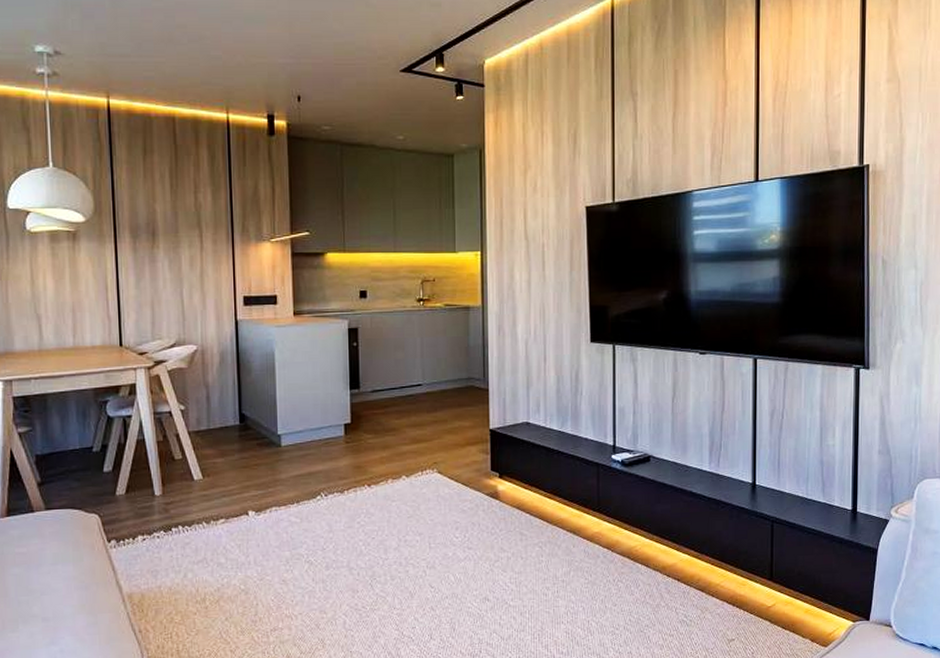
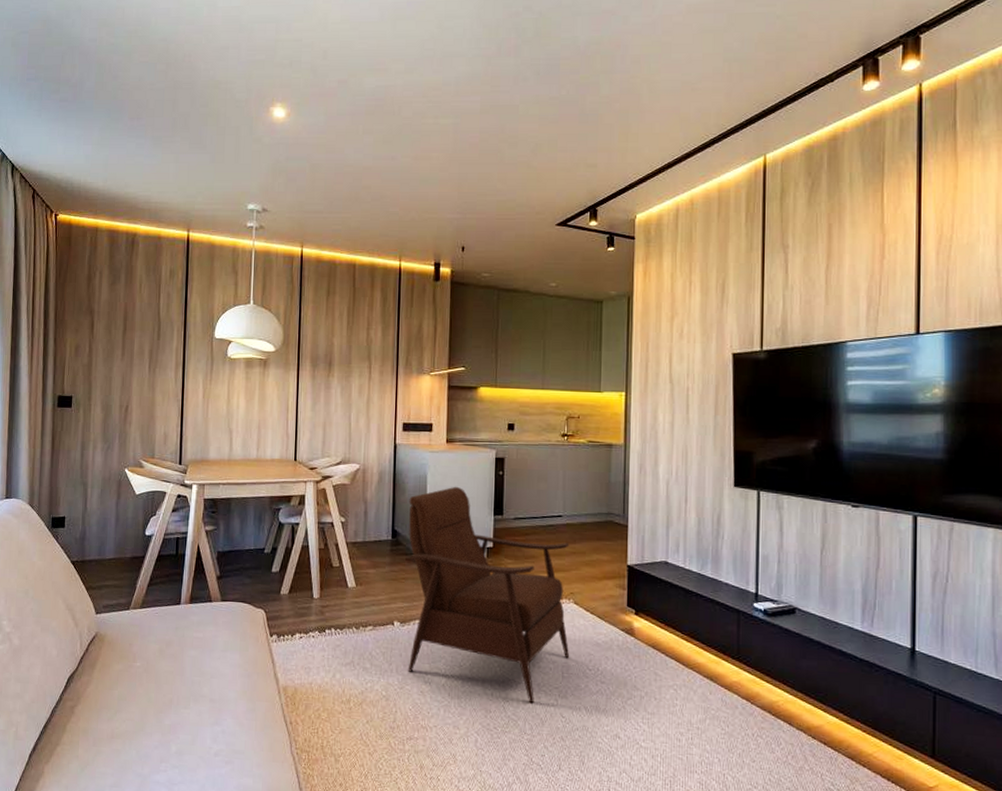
armchair: none [256,361,436,578] -> present [407,486,570,704]

